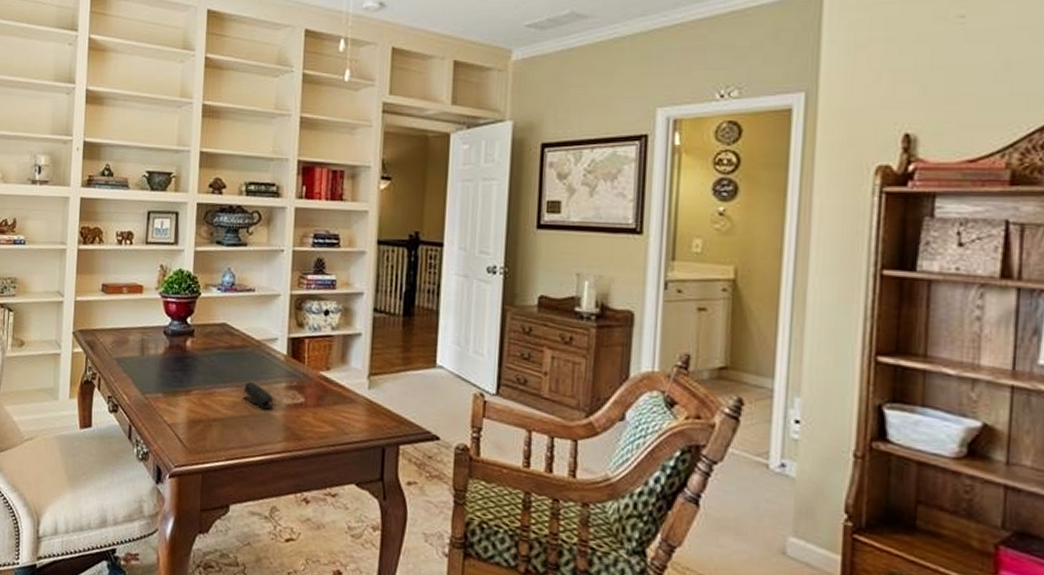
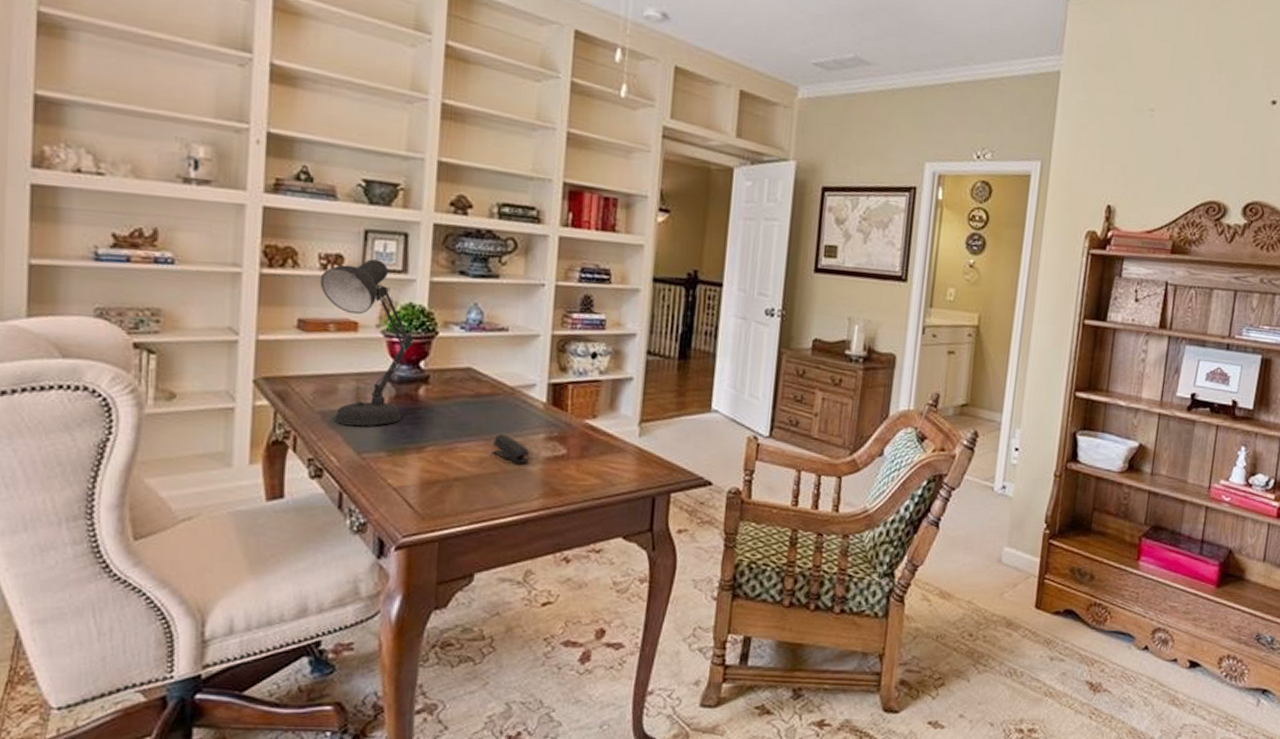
desk lamp: none [117,234,183,371] -> present [320,259,414,426]

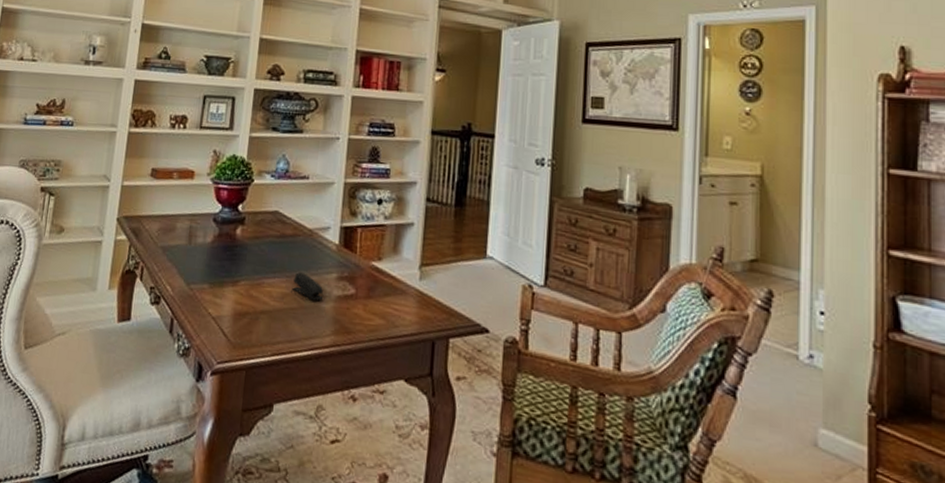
desk lamp: present [320,259,414,426] -> none [169,119,235,261]

